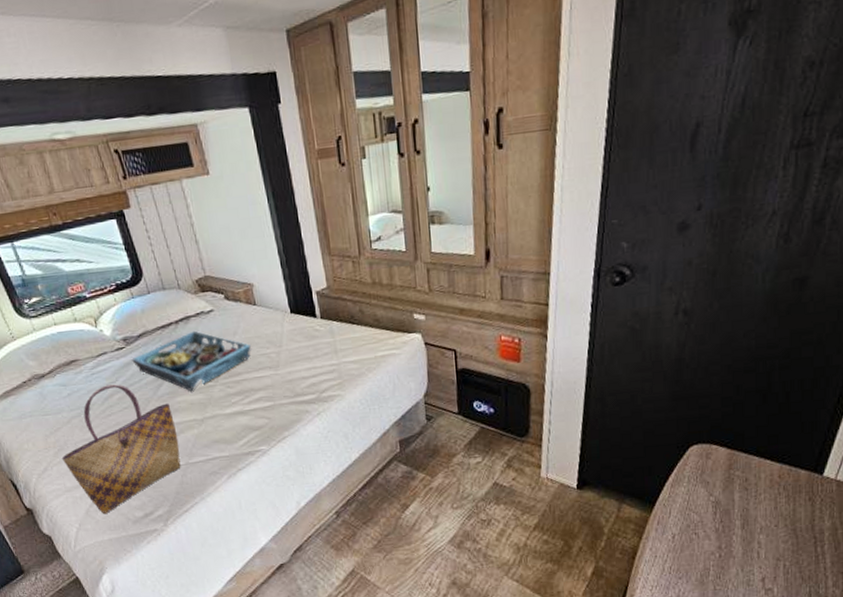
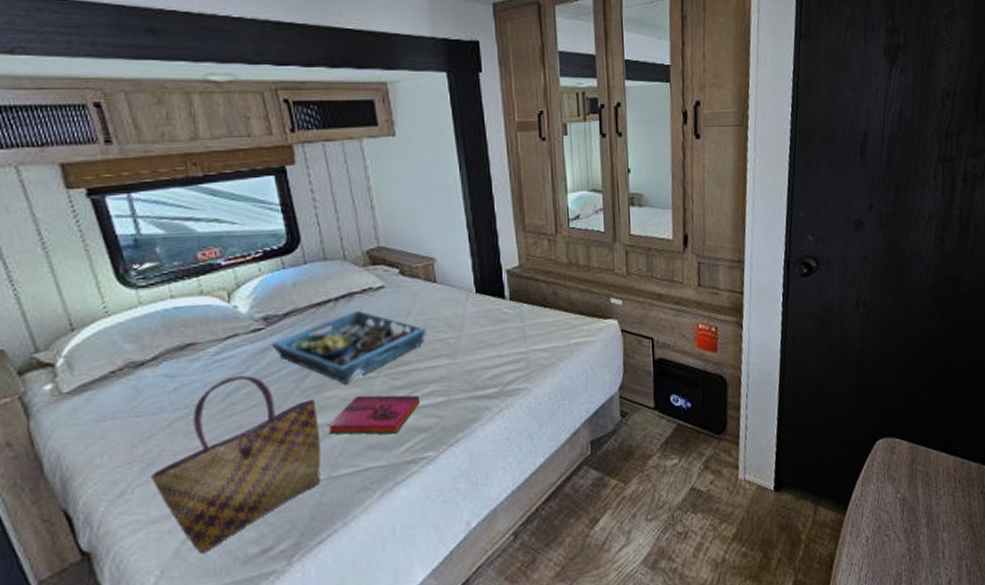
hardback book: none [181,400,252,432] -> present [327,395,421,435]

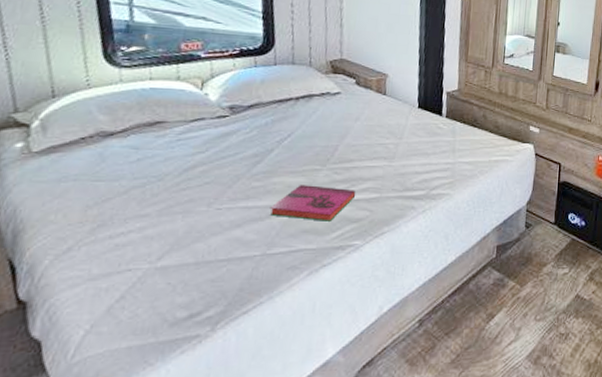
tote bag: present [150,375,322,553] -> none [98,154,263,312]
serving tray: present [271,310,426,385] -> none [232,110,370,174]

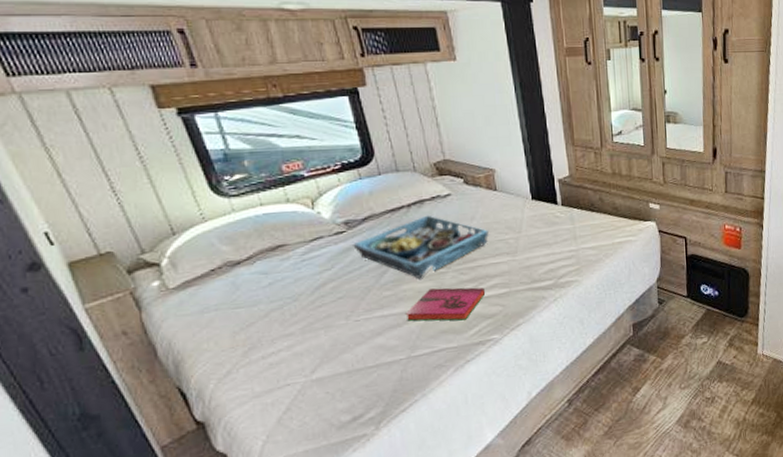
serving tray: none [232,110,370,174] -> present [353,215,489,279]

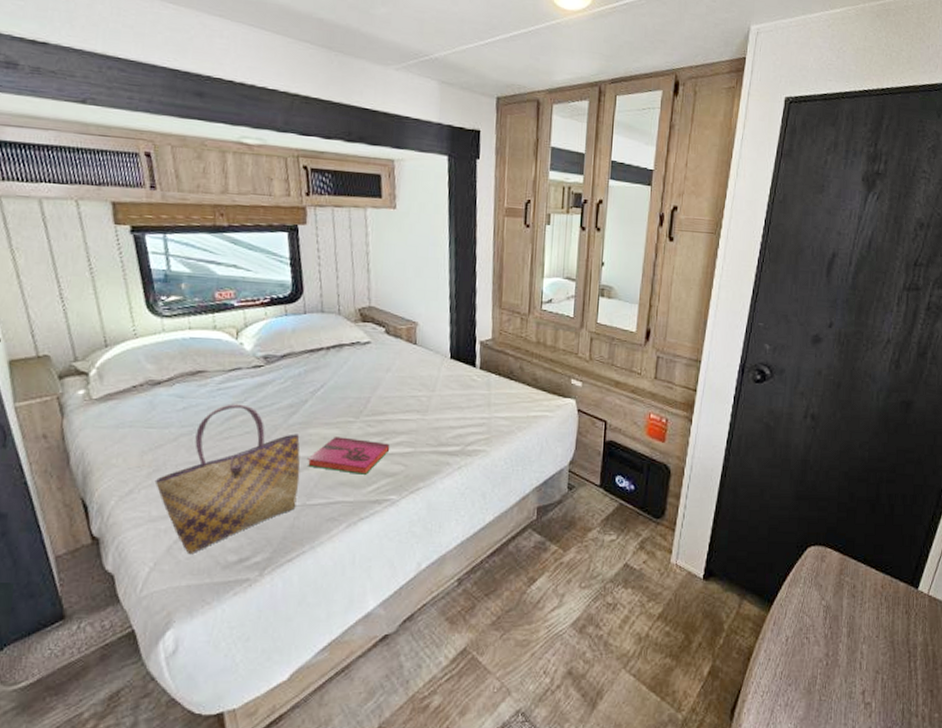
tote bag: none [252,271,401,421] -> present [154,404,300,553]
serving tray: present [353,215,489,279] -> none [268,360,402,425]

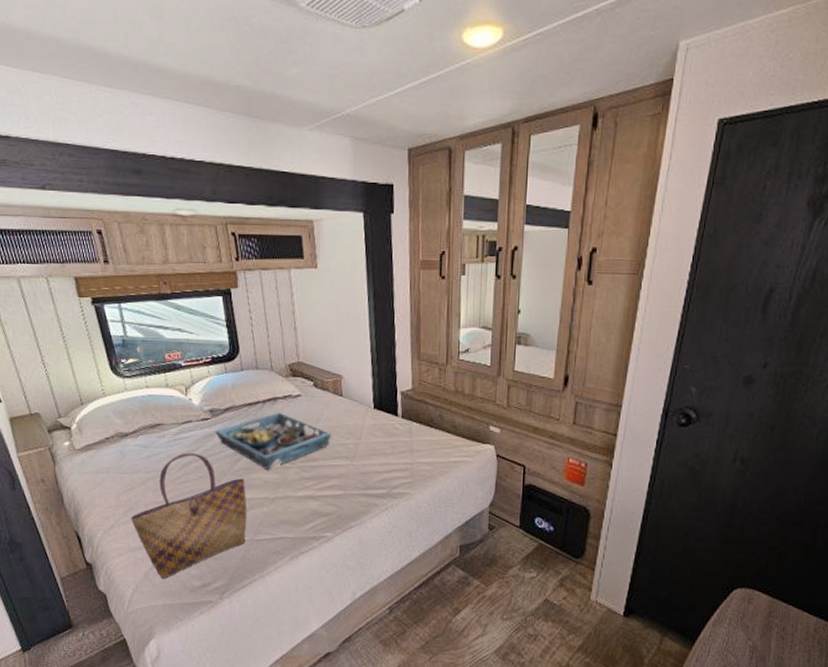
serving tray: none [268,360,402,425] -> present [215,412,331,471]
hardback book: present [307,437,390,475] -> none [252,481,324,514]

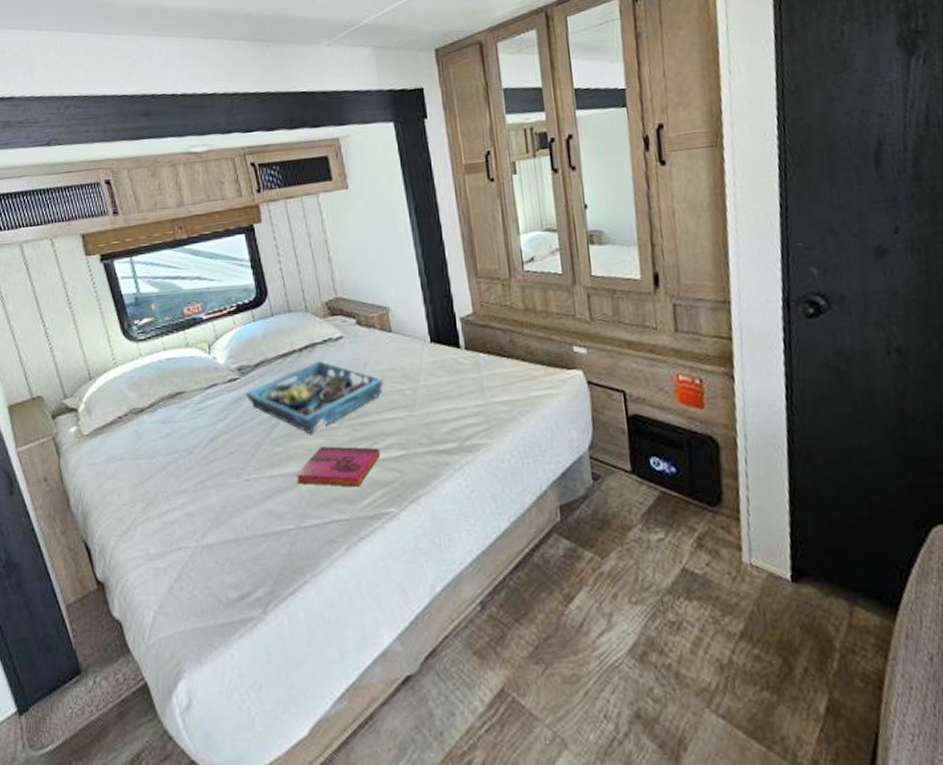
tote bag: present [130,452,247,578] -> none [149,422,291,593]
hardback book: none [252,481,324,514] -> present [295,446,381,487]

